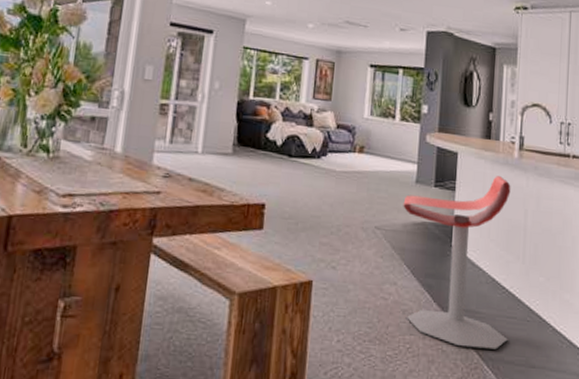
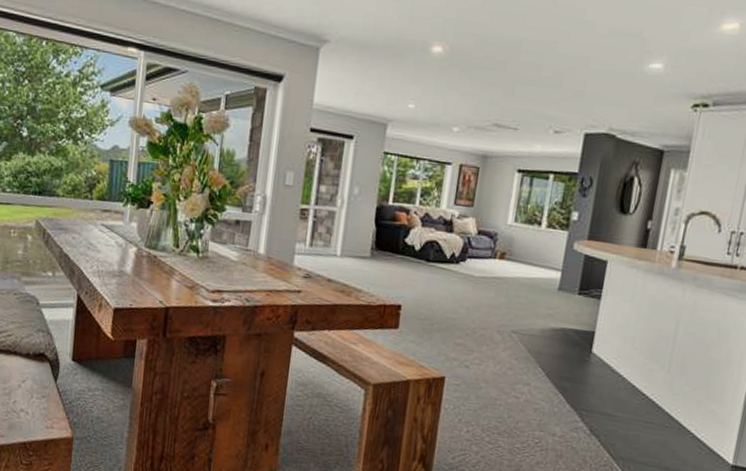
stool: present [403,176,511,350] -> none [537,286,664,451]

